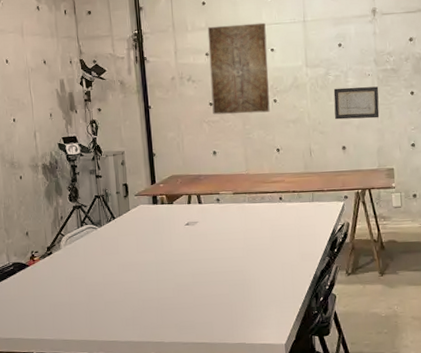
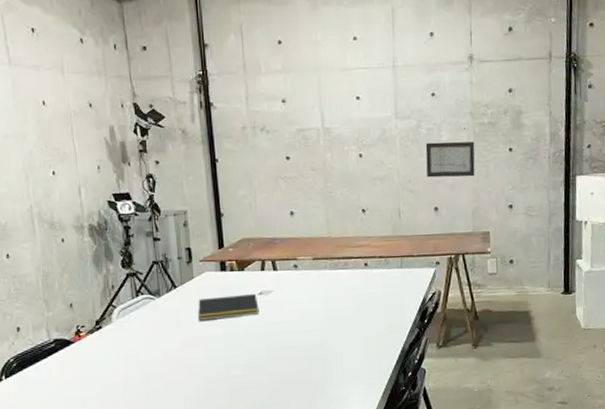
notepad: none [133,225,186,248] -> present [198,294,259,321]
wall art: present [207,22,270,115] -> none [284,66,355,170]

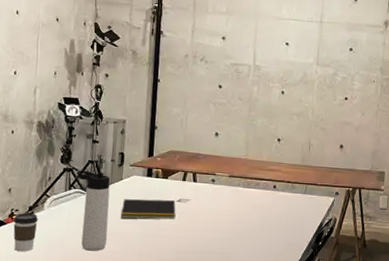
coffee cup: none [80,327,108,372] -> present [13,213,39,252]
thermos bottle: none [141,273,188,361] -> present [76,170,110,251]
wall art: present [425,141,475,178] -> none [337,89,381,123]

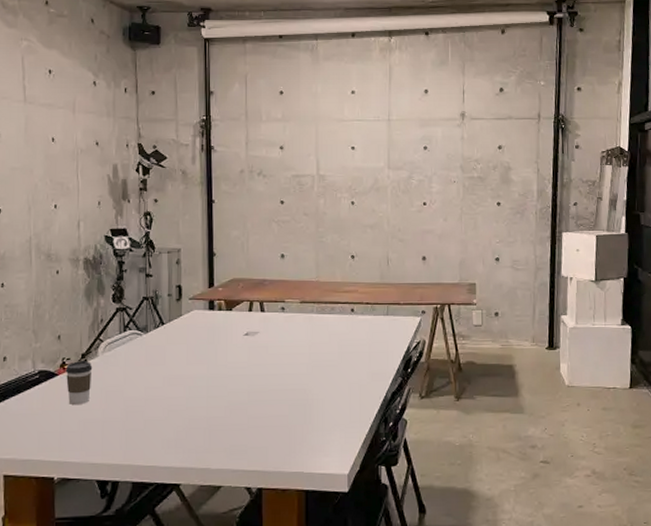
thermos bottle: present [76,170,110,251] -> none [130,308,171,399]
notepad: present [121,199,176,220] -> none [184,335,244,359]

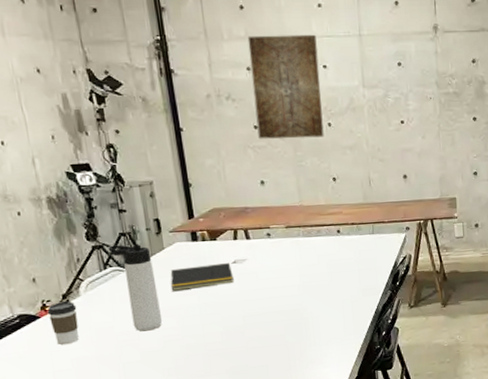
thermos bottle: none [130,308,171,399] -> present [108,244,163,332]
notepad: none [184,335,244,359] -> present [170,263,234,291]
wall art: none [284,118,347,215] -> present [247,34,324,139]

